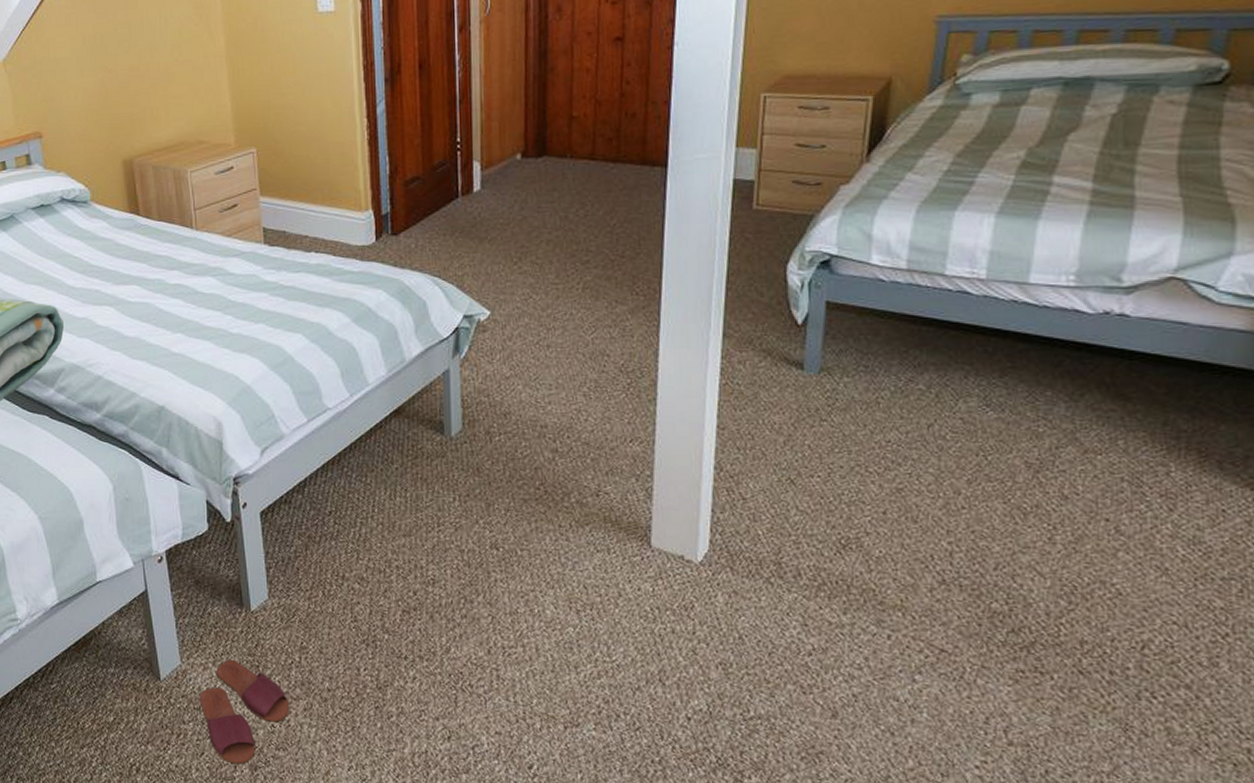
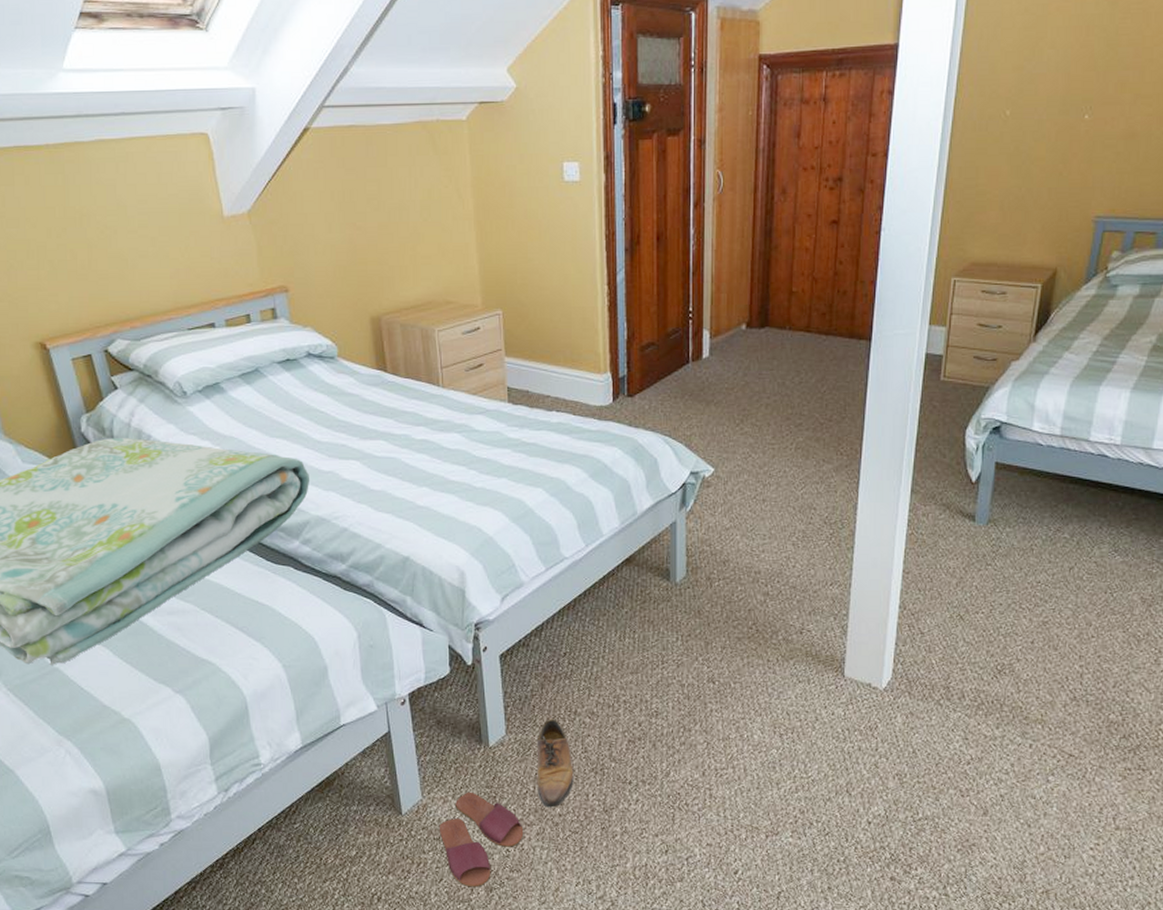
shoe: none [301,583,343,682] -> present [536,719,574,808]

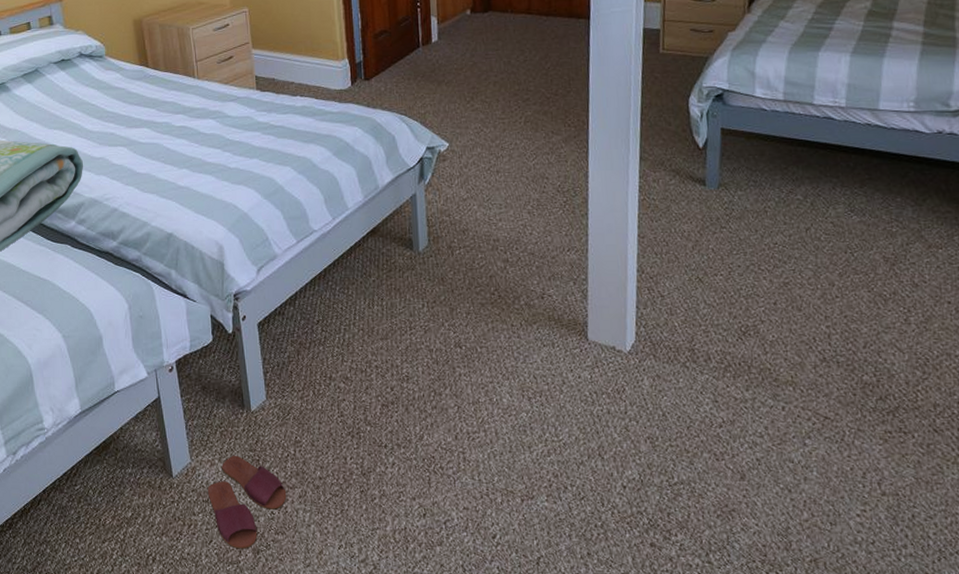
shoe: present [536,719,574,808] -> none [295,384,332,471]

